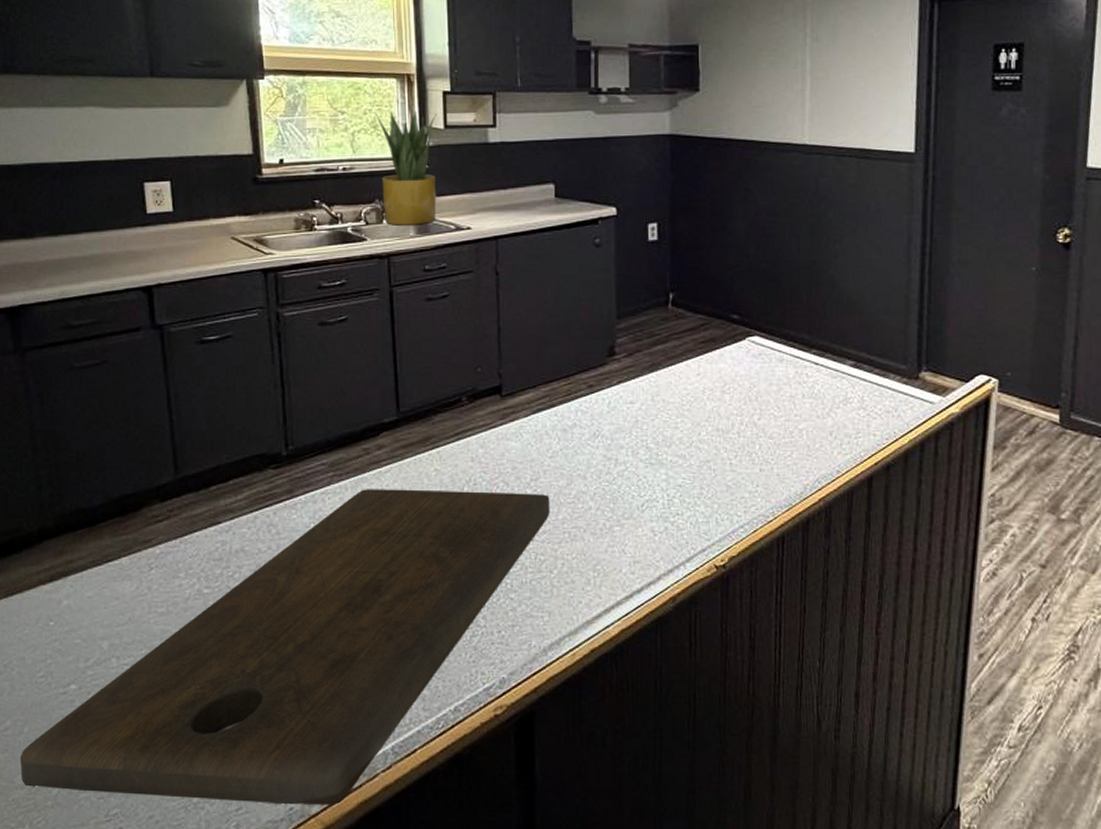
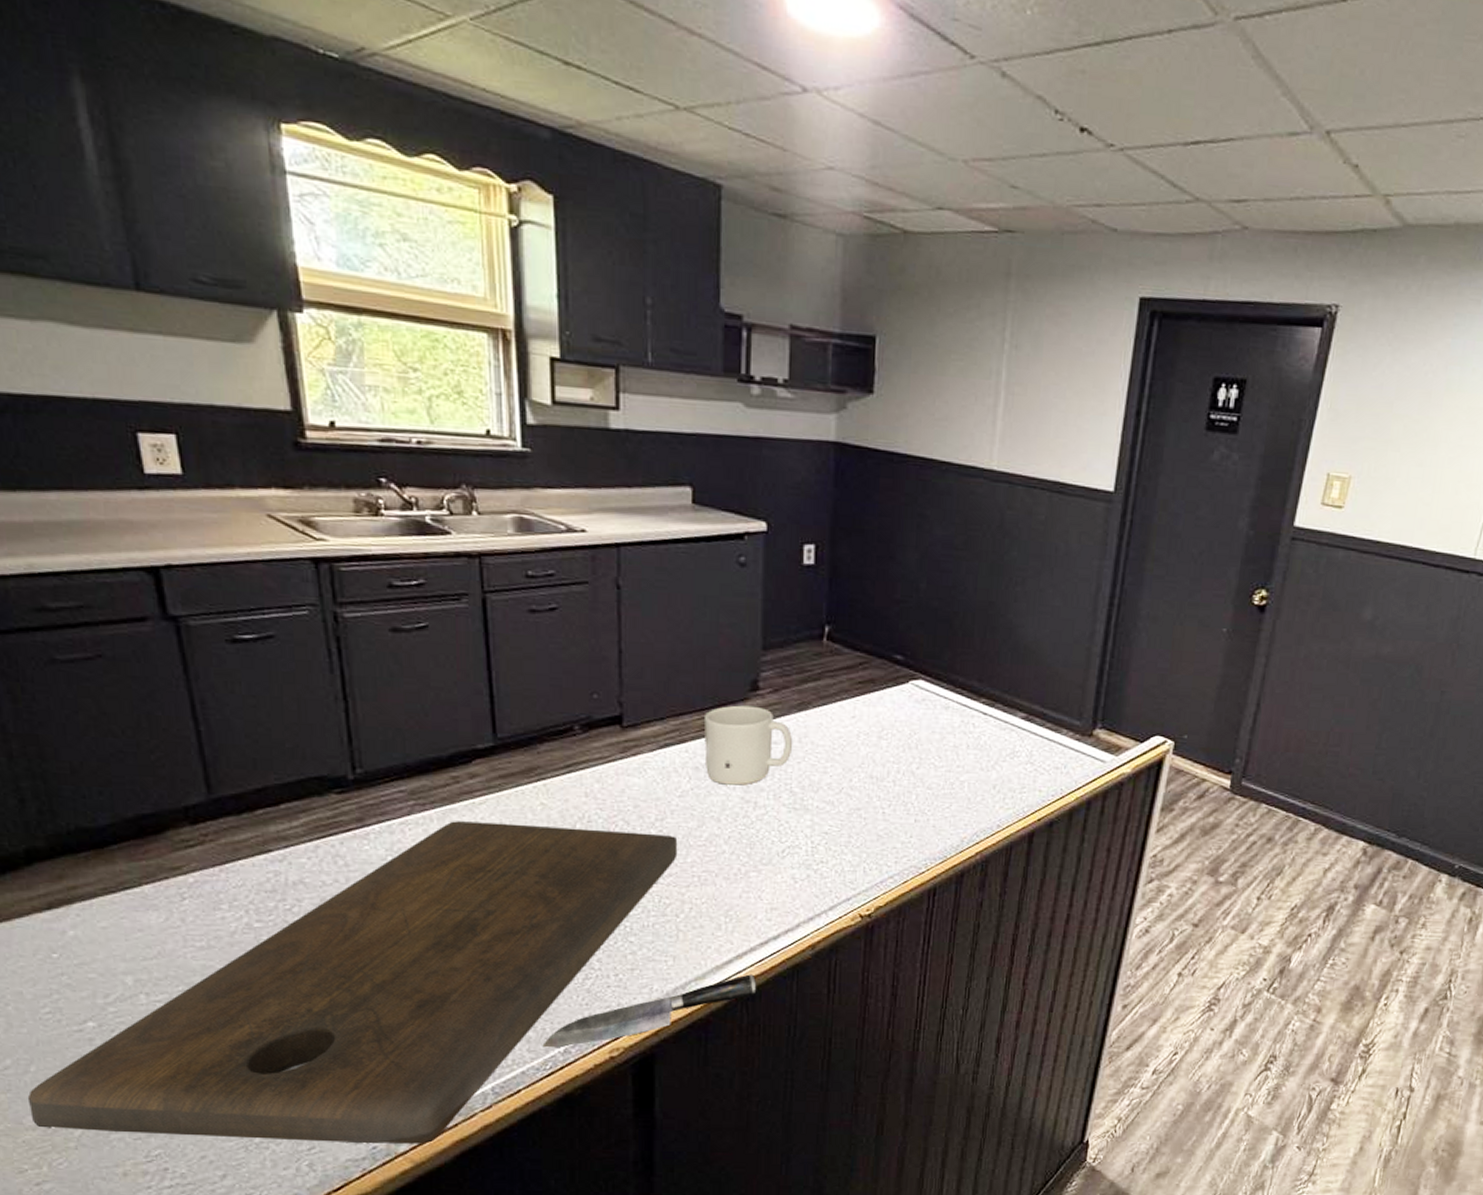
planter: present [375,110,437,226] -> none [460,375,542,522]
kitchen knife: none [435,628,625,706] -> present [542,974,757,1048]
mug: none [569,370,647,444] -> present [703,705,793,786]

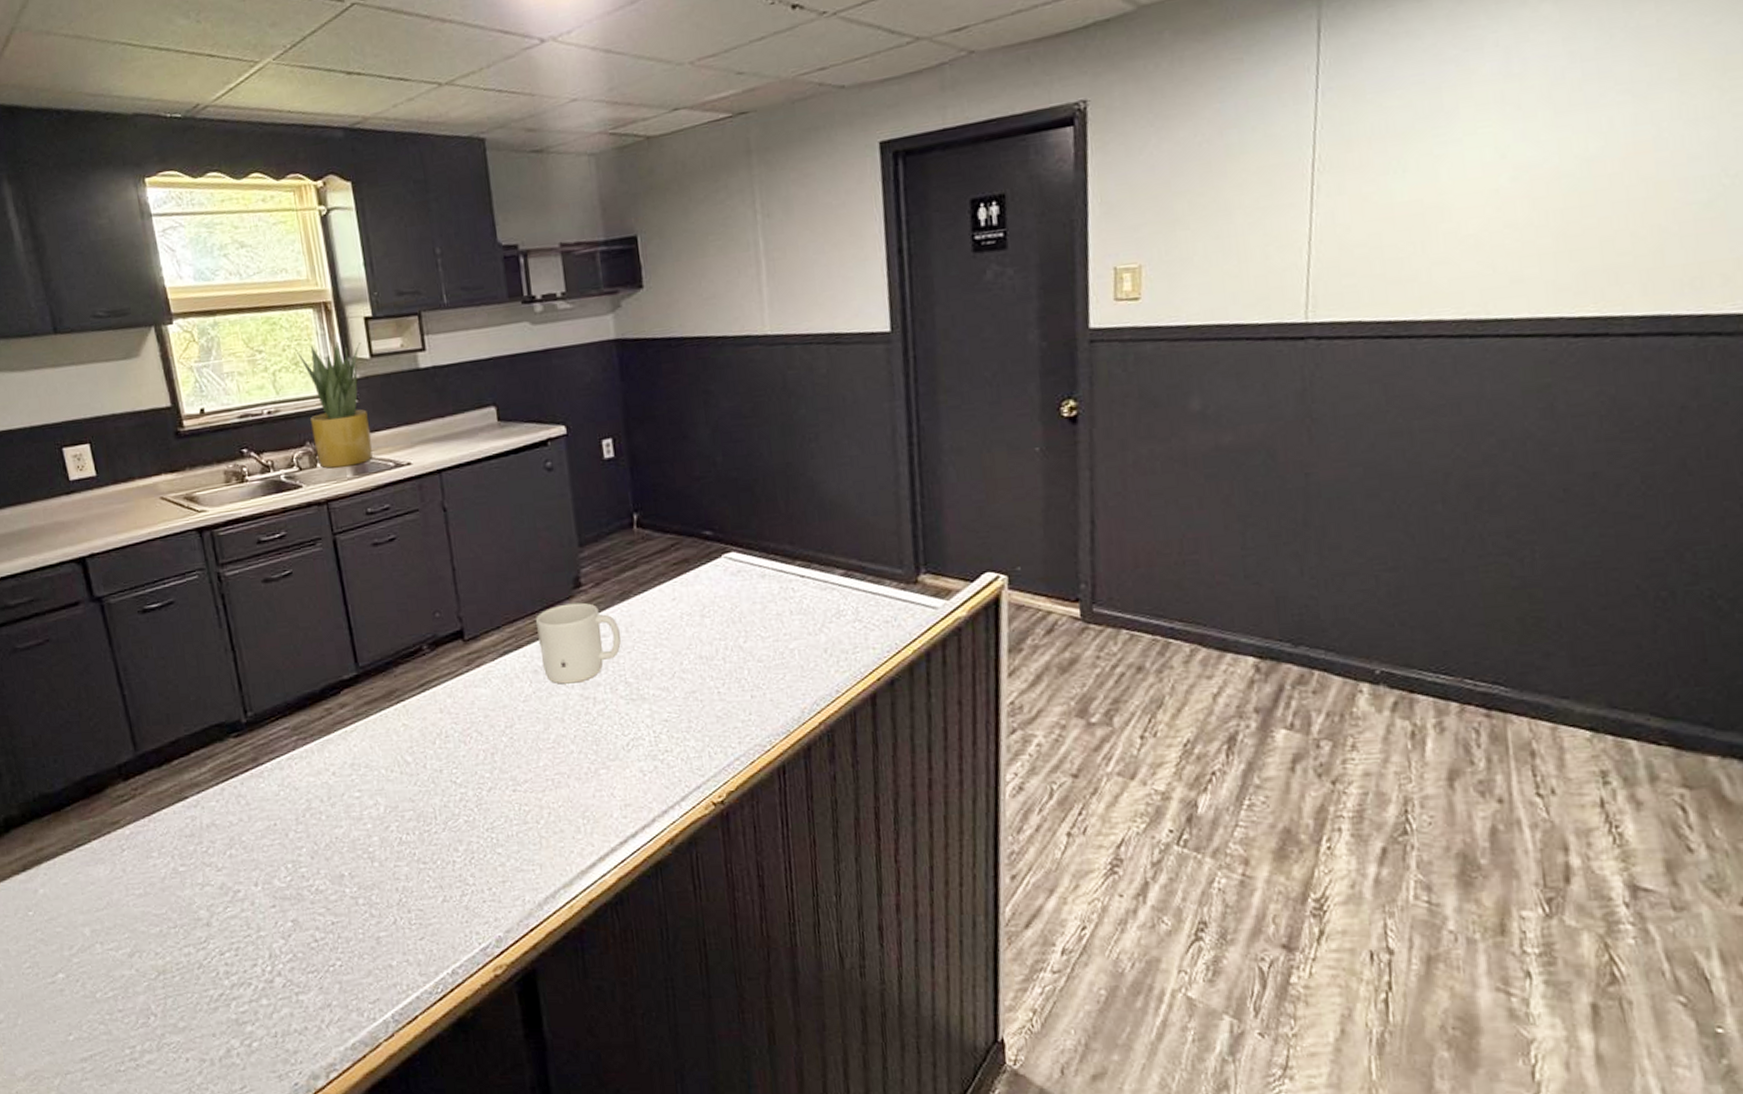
cutting board: present [27,821,678,1144] -> none [17,741,530,1080]
planter: none [460,375,542,522] -> present [295,341,373,469]
kitchen knife: present [542,974,757,1048] -> none [432,876,624,970]

